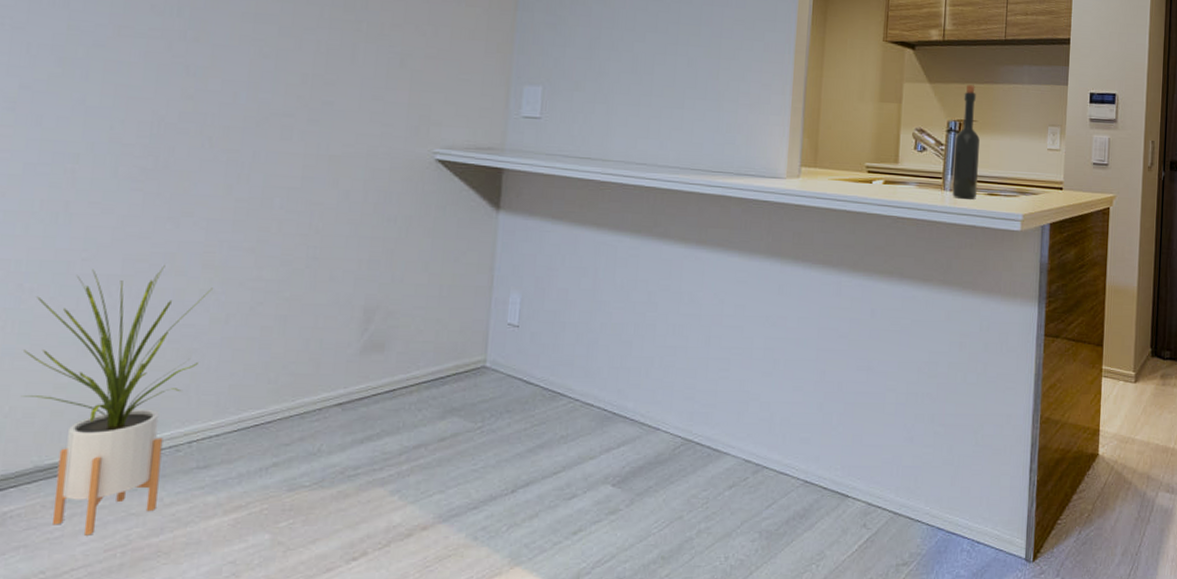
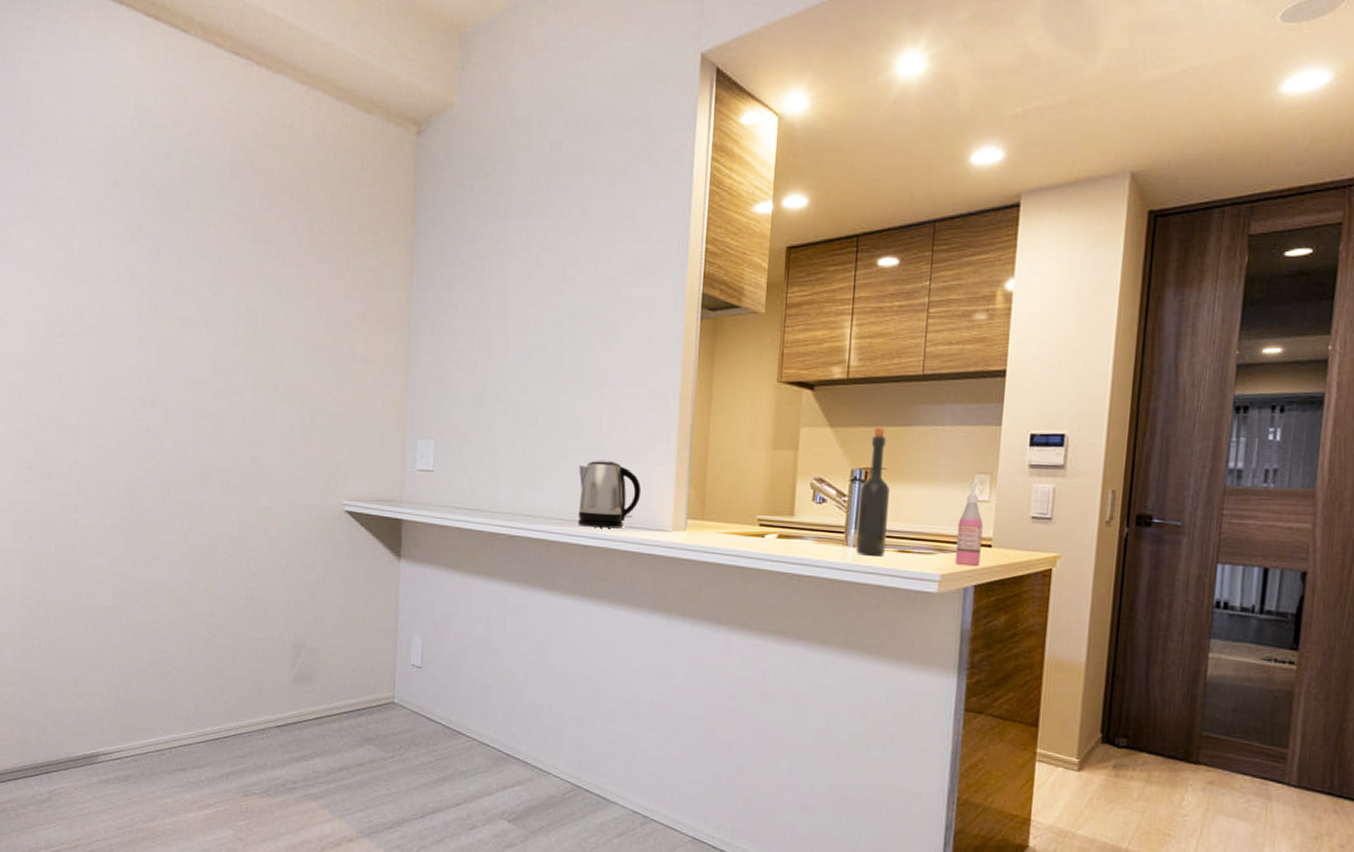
house plant: present [20,264,213,536] -> none [54,599,178,815]
kettle: none [693,109,757,176] -> present [577,460,642,529]
soap dispenser: none [1034,134,1056,207] -> present [954,482,983,567]

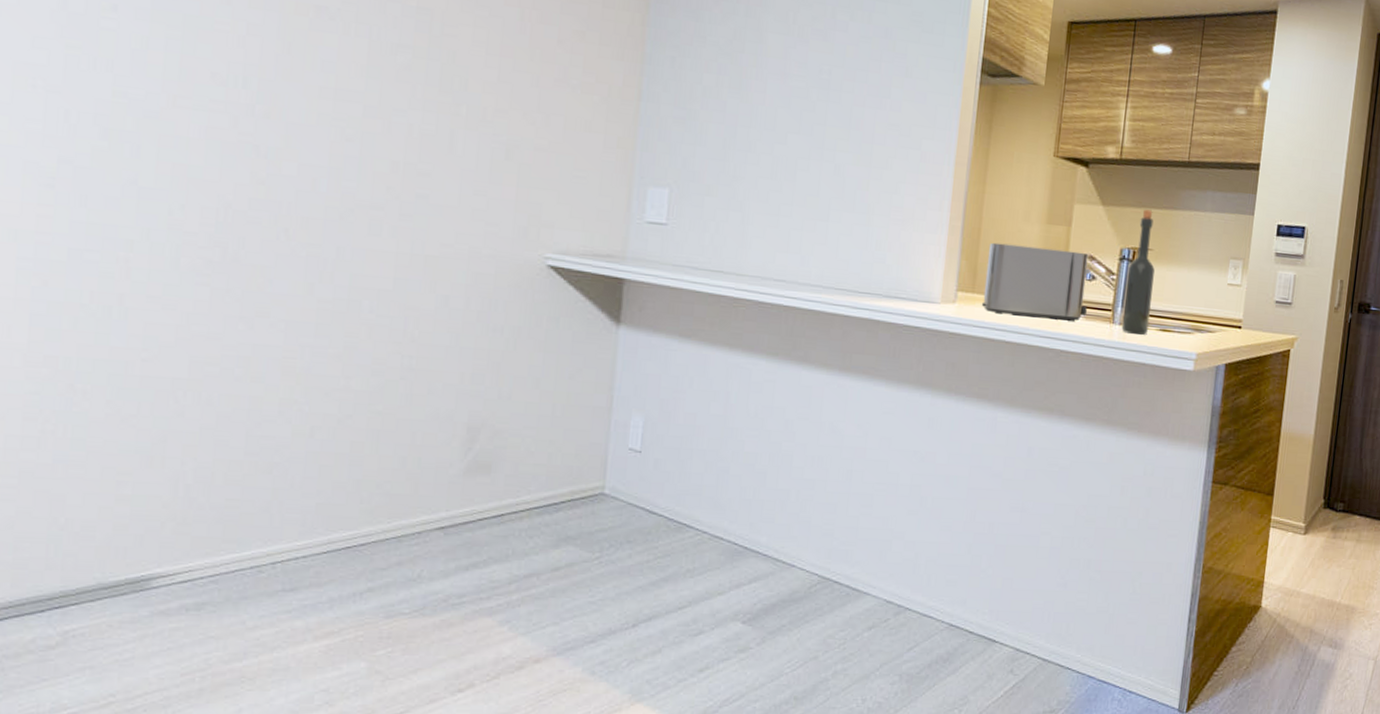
kettle: present [577,460,642,529] -> none [837,223,910,299]
toaster: none [711,470,821,546] -> present [981,242,1091,323]
soap dispenser: present [954,482,983,567] -> none [1209,267,1235,347]

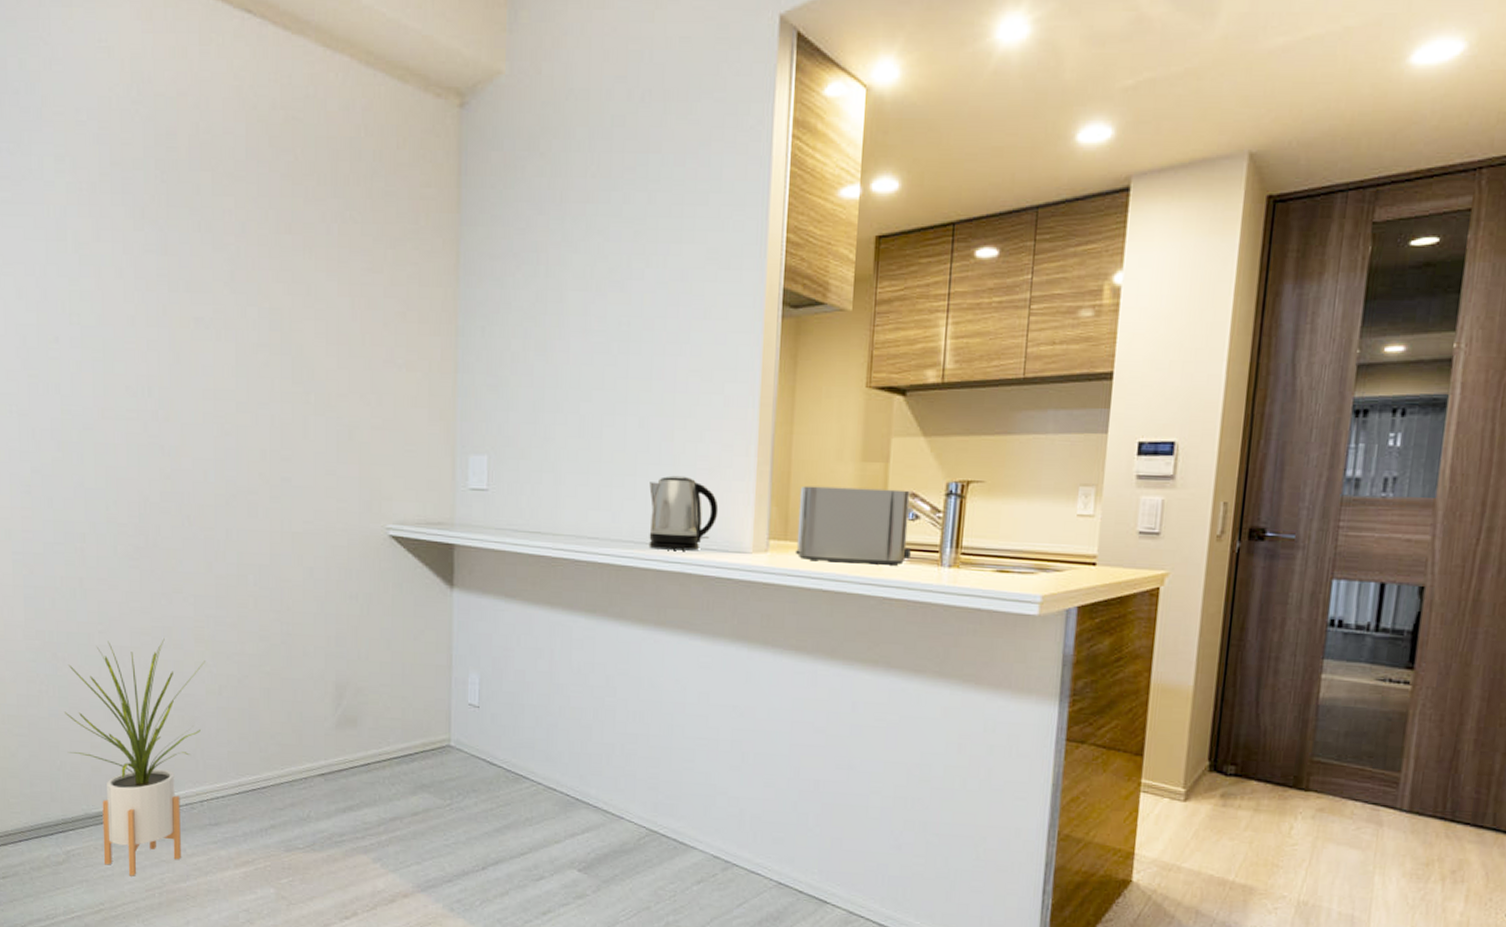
house plant: none [78,368,294,658] -> present [65,637,205,876]
kettle: none [837,223,910,299] -> present [649,475,719,551]
wine bottle: present [1121,209,1155,335] -> none [951,437,988,577]

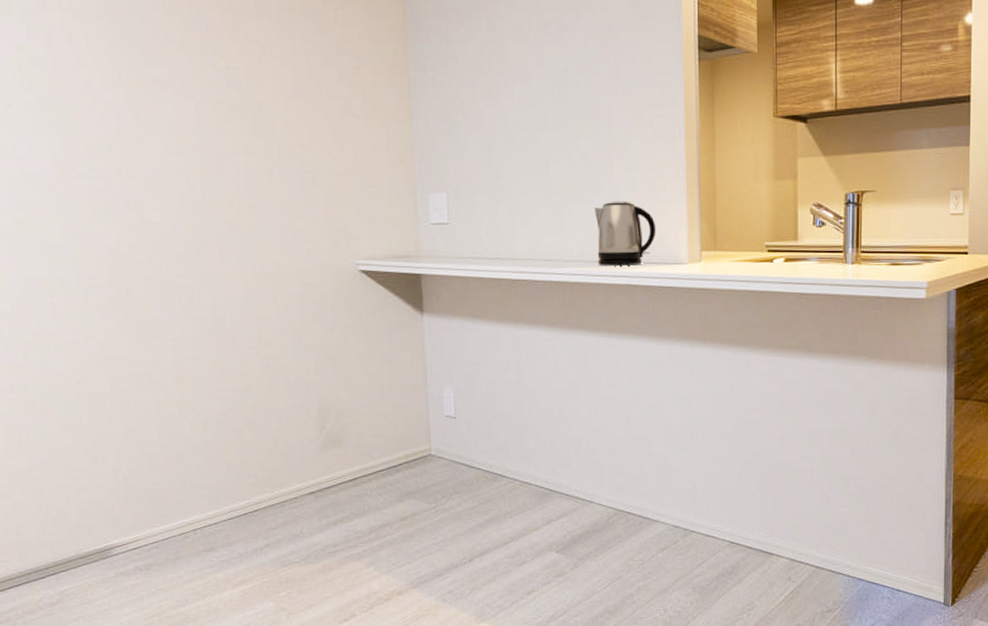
house plant: present [65,637,205,876] -> none [47,381,188,608]
toaster: present [795,485,914,567] -> none [724,202,820,267]

